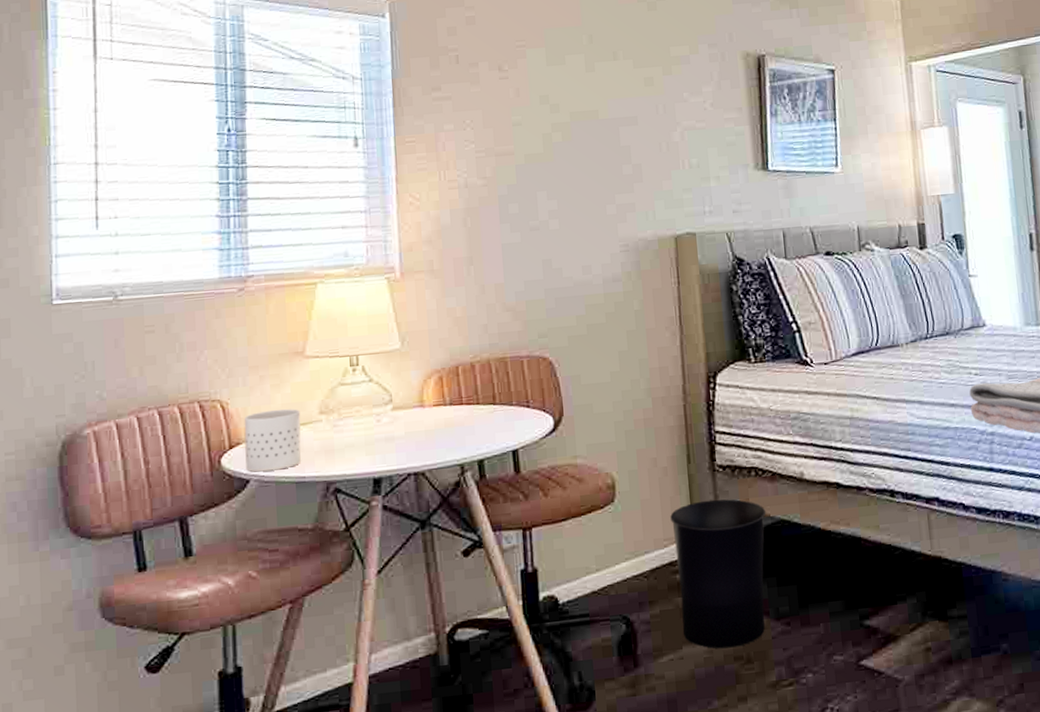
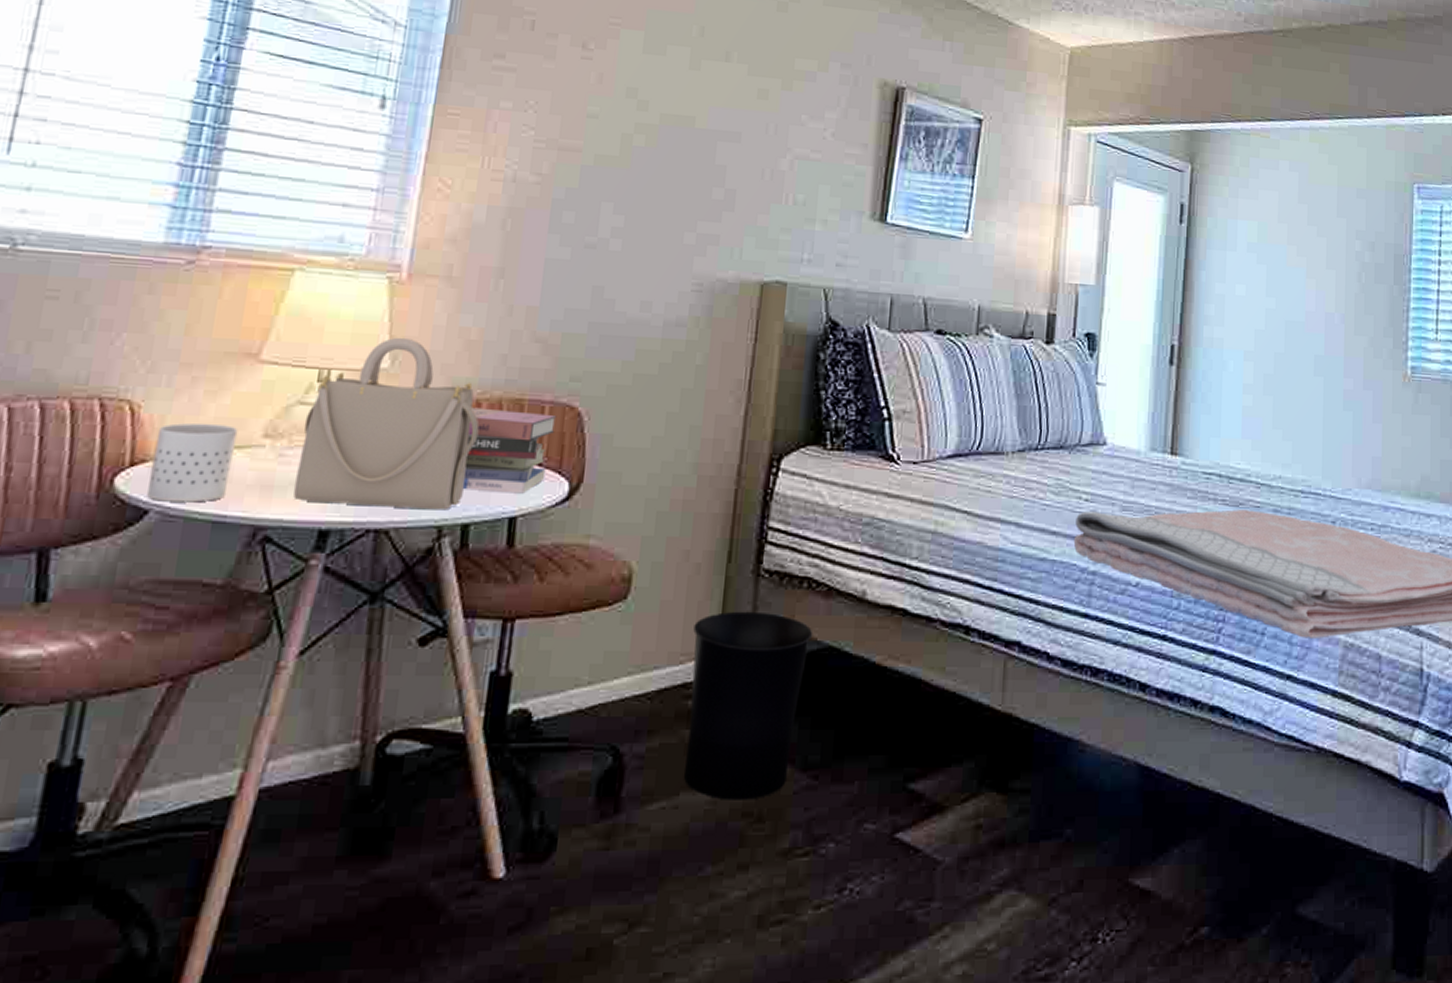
handbag: none [347,323,477,459] -> present [293,337,479,511]
books: none [468,366,534,434] -> present [462,407,557,494]

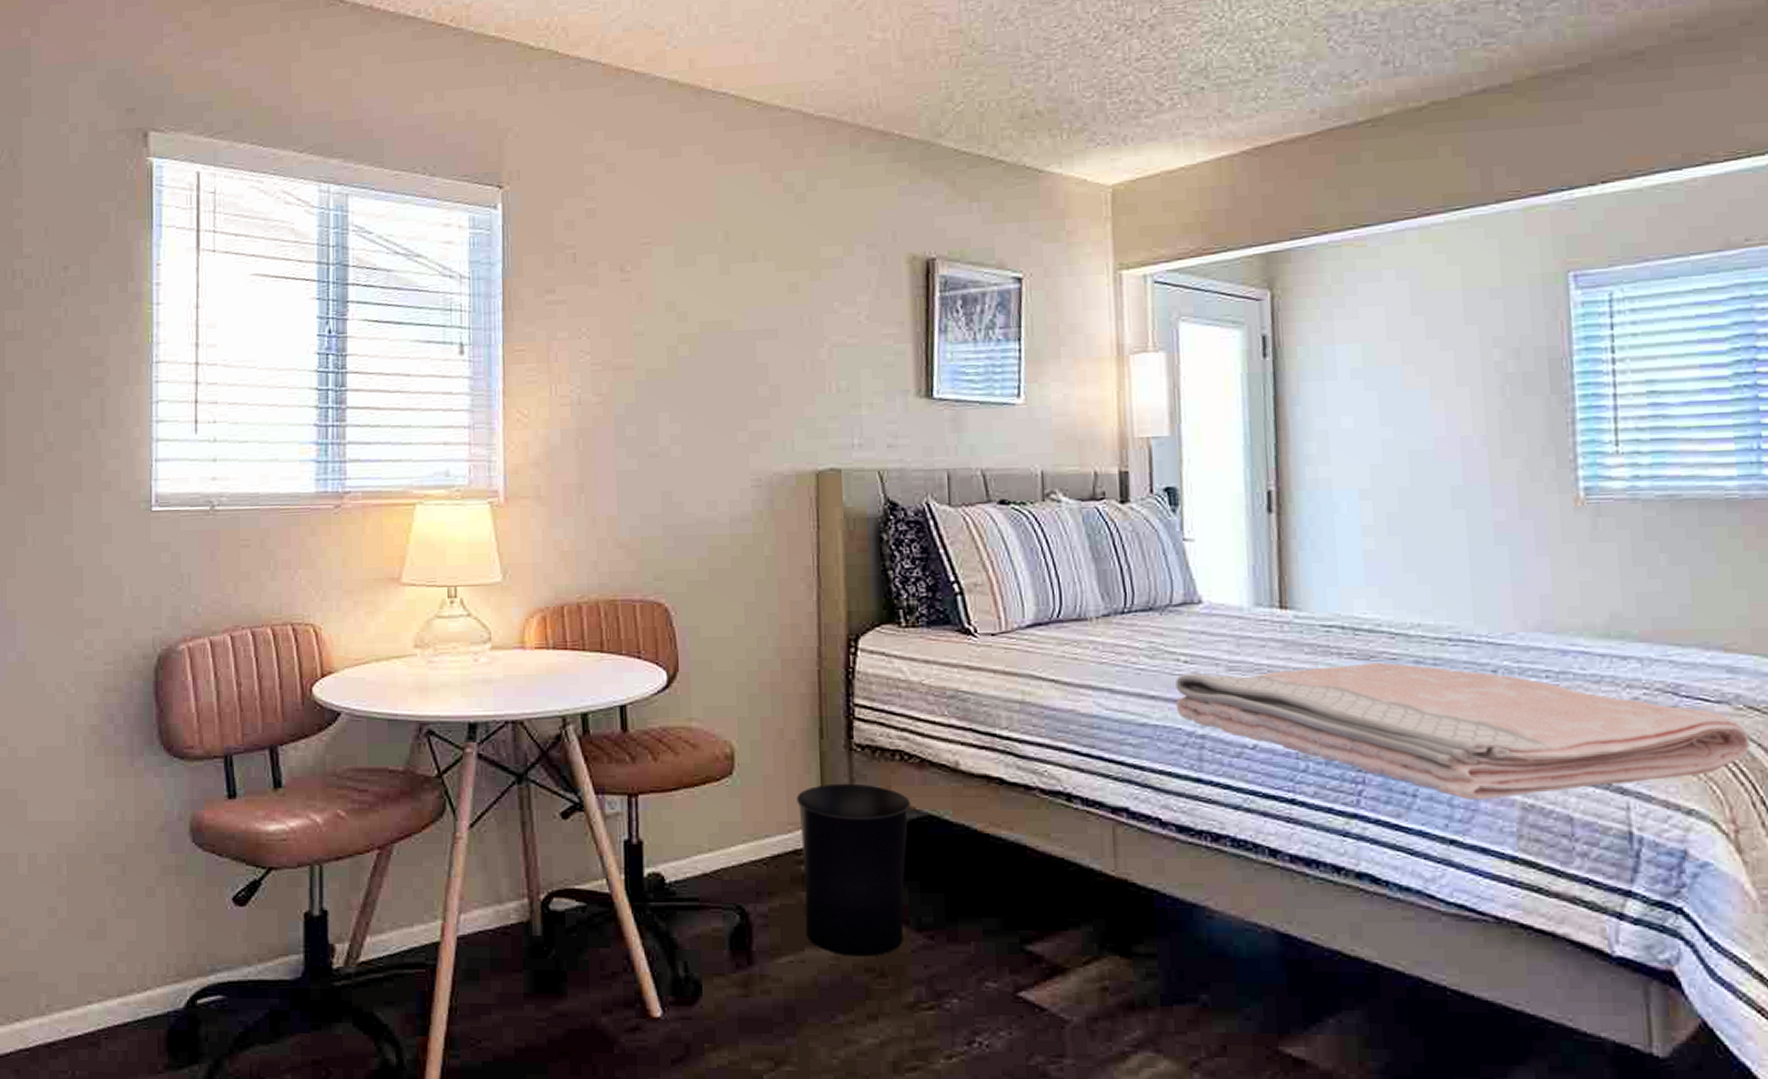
mug: present [147,422,238,503] -> none [336,638,395,705]
handbag: present [293,337,479,511] -> none [443,553,583,702]
books: present [462,407,557,494] -> none [574,610,647,684]

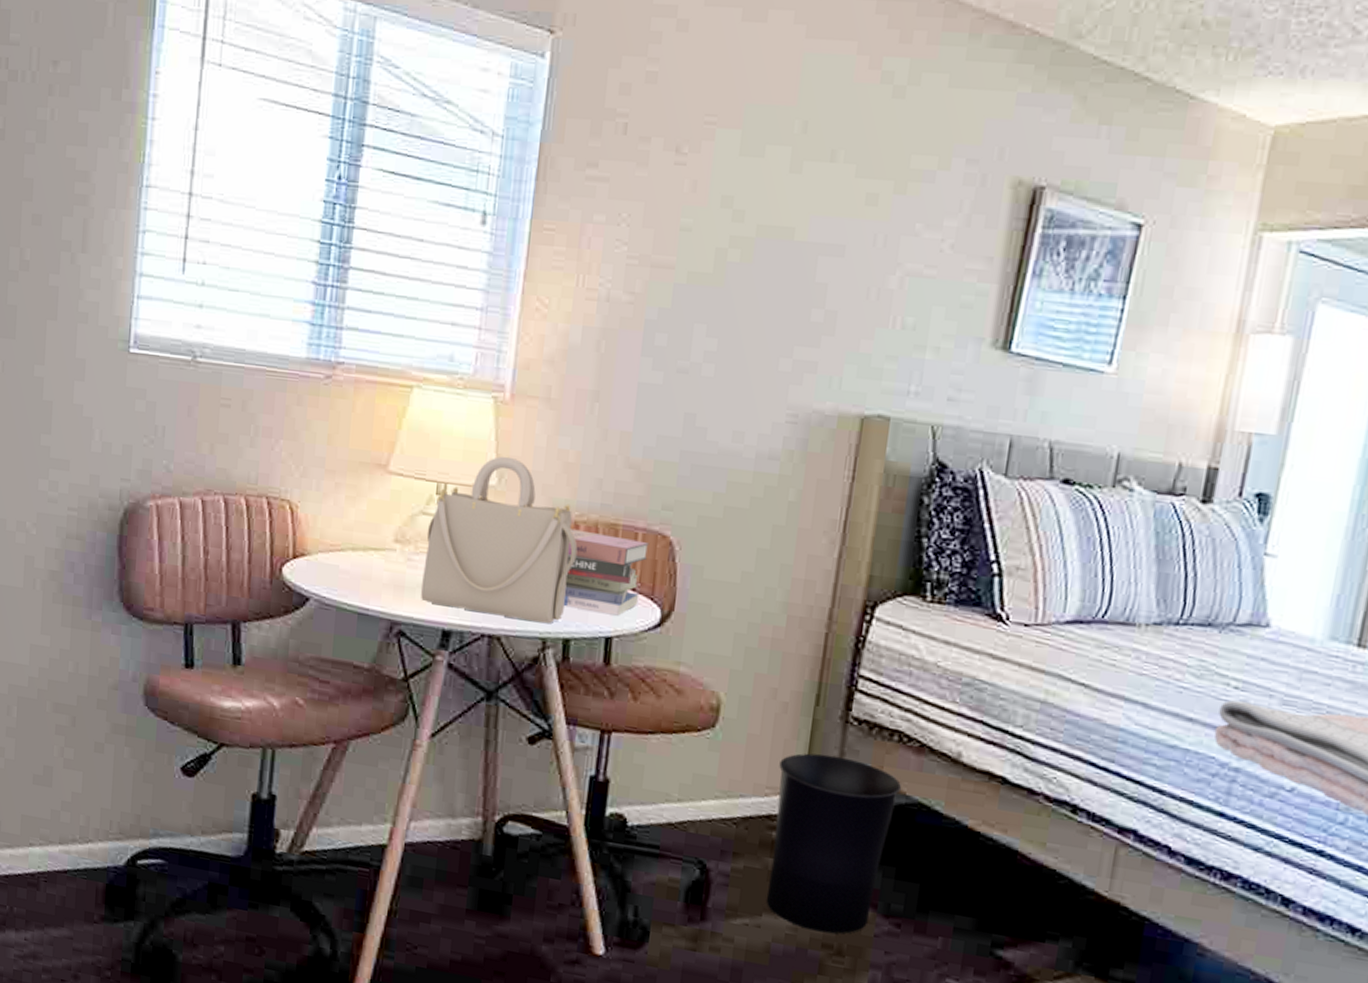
handbag: none [443,553,583,702] -> present [420,456,578,624]
books: none [574,610,647,684] -> present [563,528,650,616]

